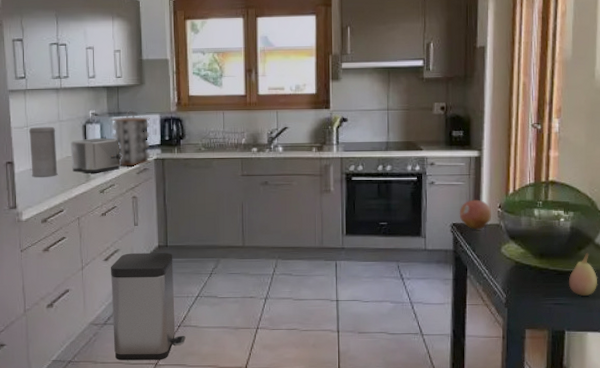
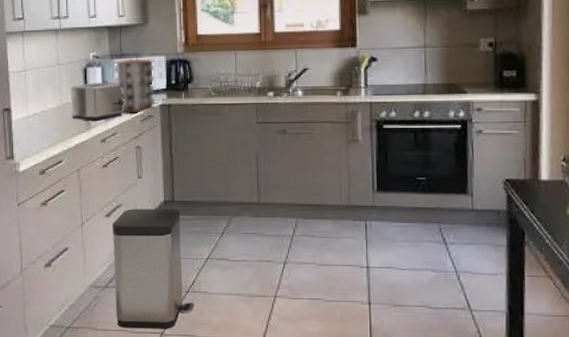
canister: present [28,126,58,177] -> none [26,70,57,125]
fruit: present [459,199,492,230] -> none [513,151,555,187]

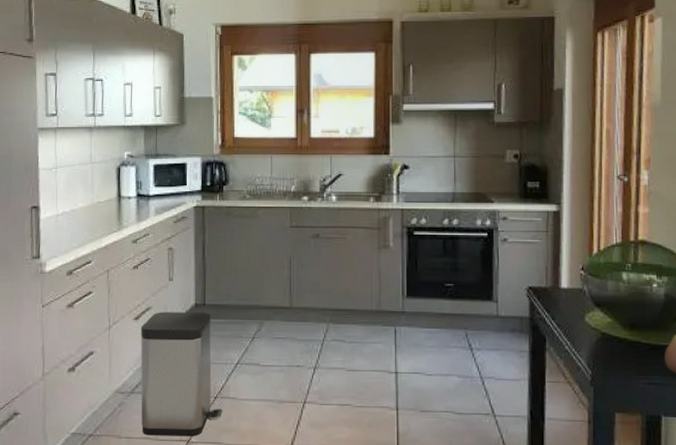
toaster: present [70,82,124,121] -> none [102,182,158,221]
spice rack: present [113,51,157,113] -> none [147,151,191,214]

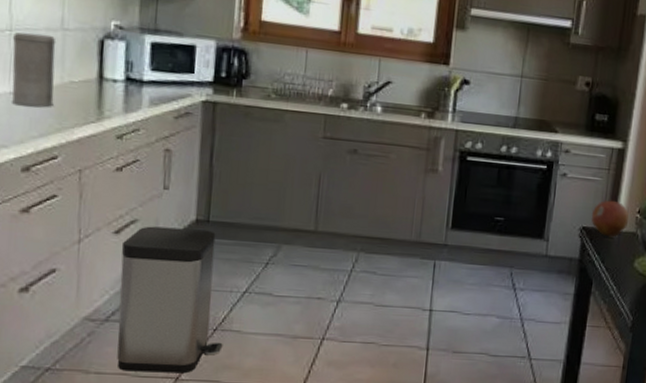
canister: none [57,168,87,224] -> present [10,32,56,108]
fruit: none [536,260,574,295] -> present [591,200,630,238]

